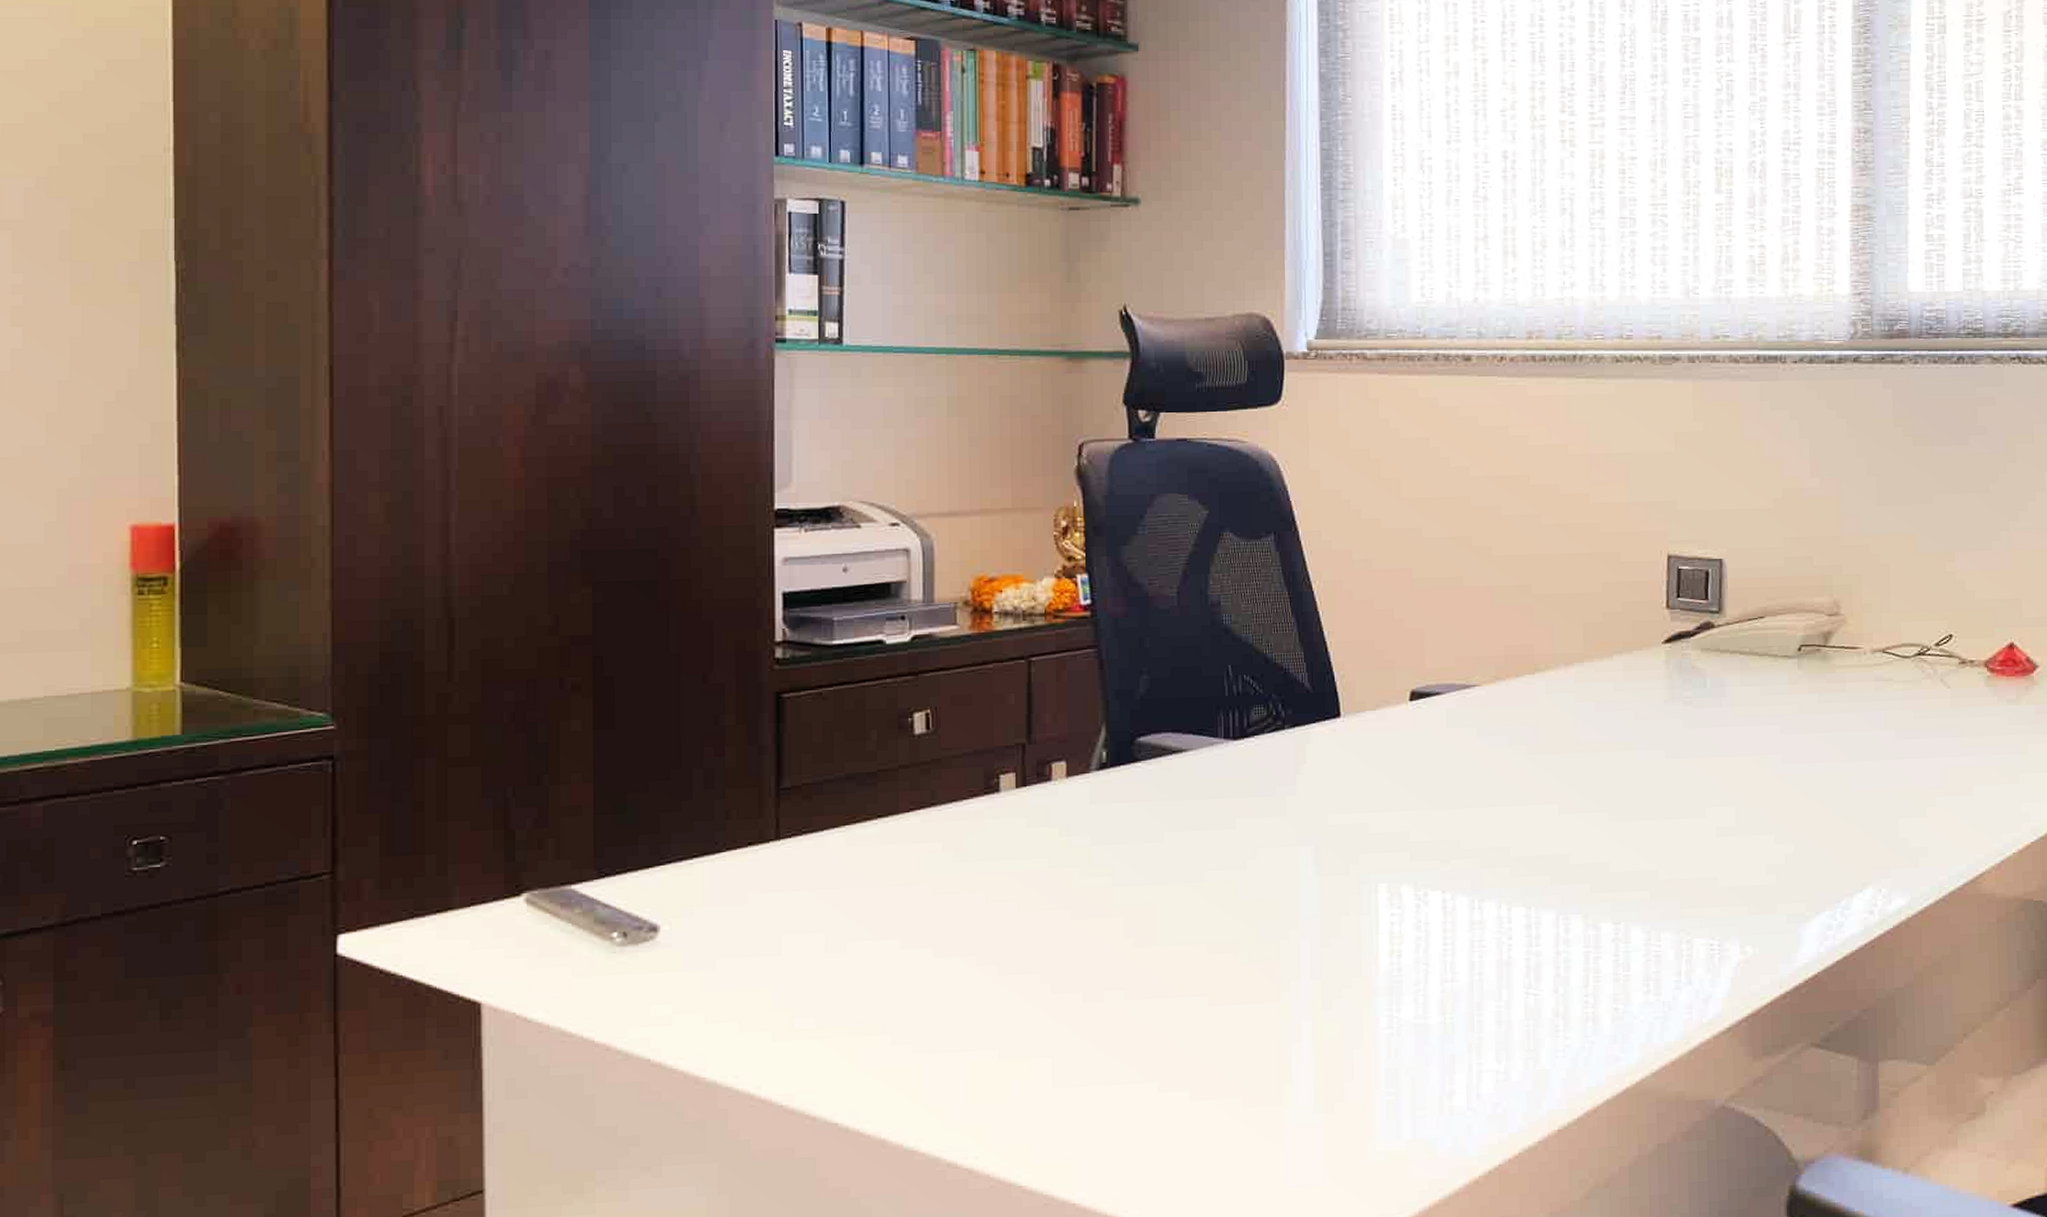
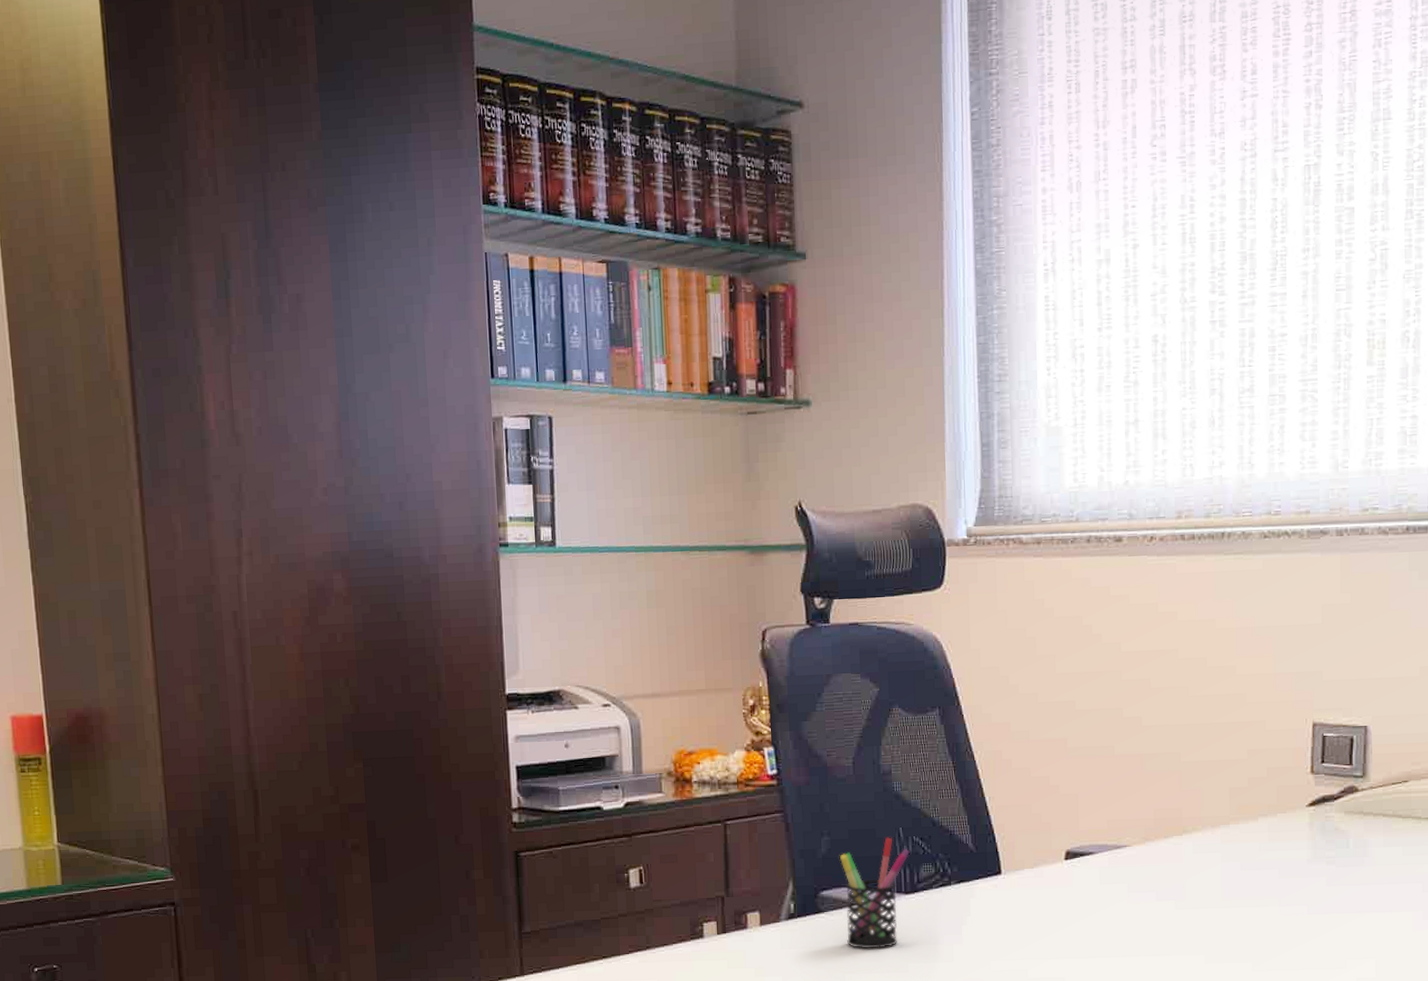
pen holder: none [1161,676,1239,803] -> present [840,837,910,949]

